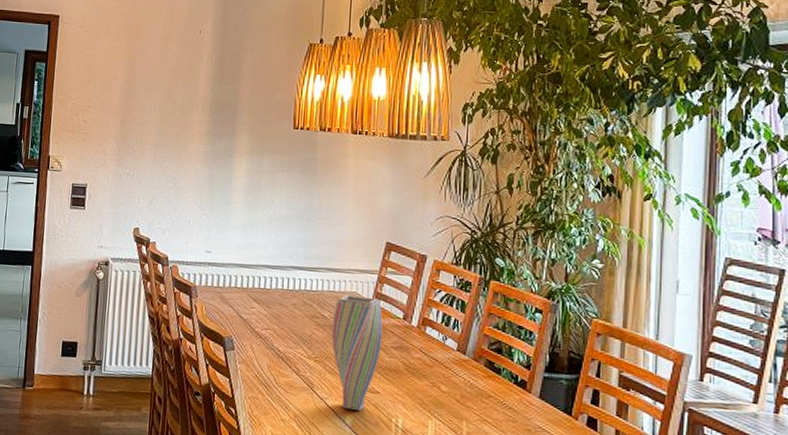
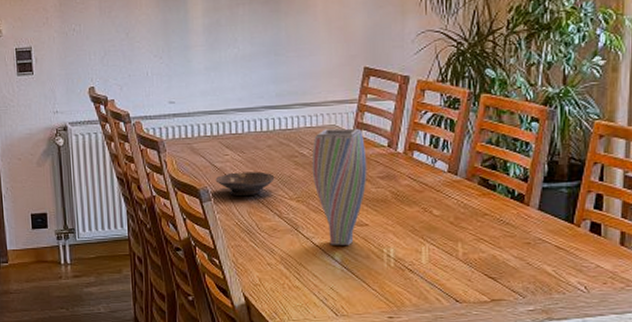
bowl: none [240,325,296,350] -> present [215,171,275,197]

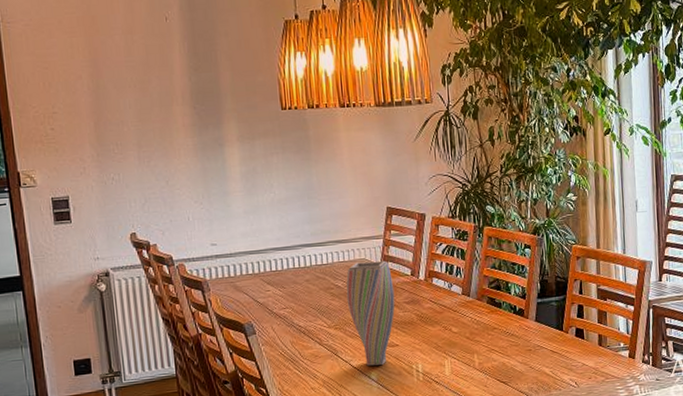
bowl: present [215,171,275,197] -> none [258,304,314,328]

